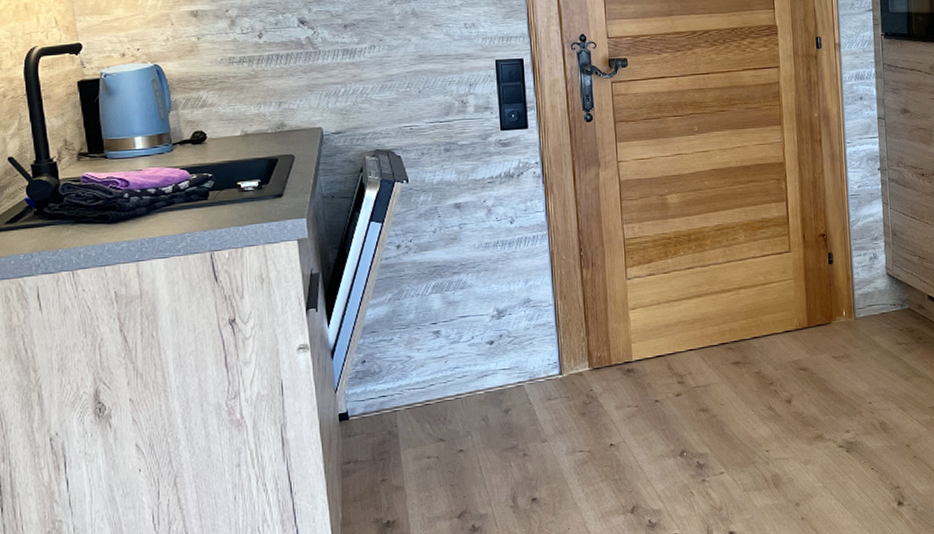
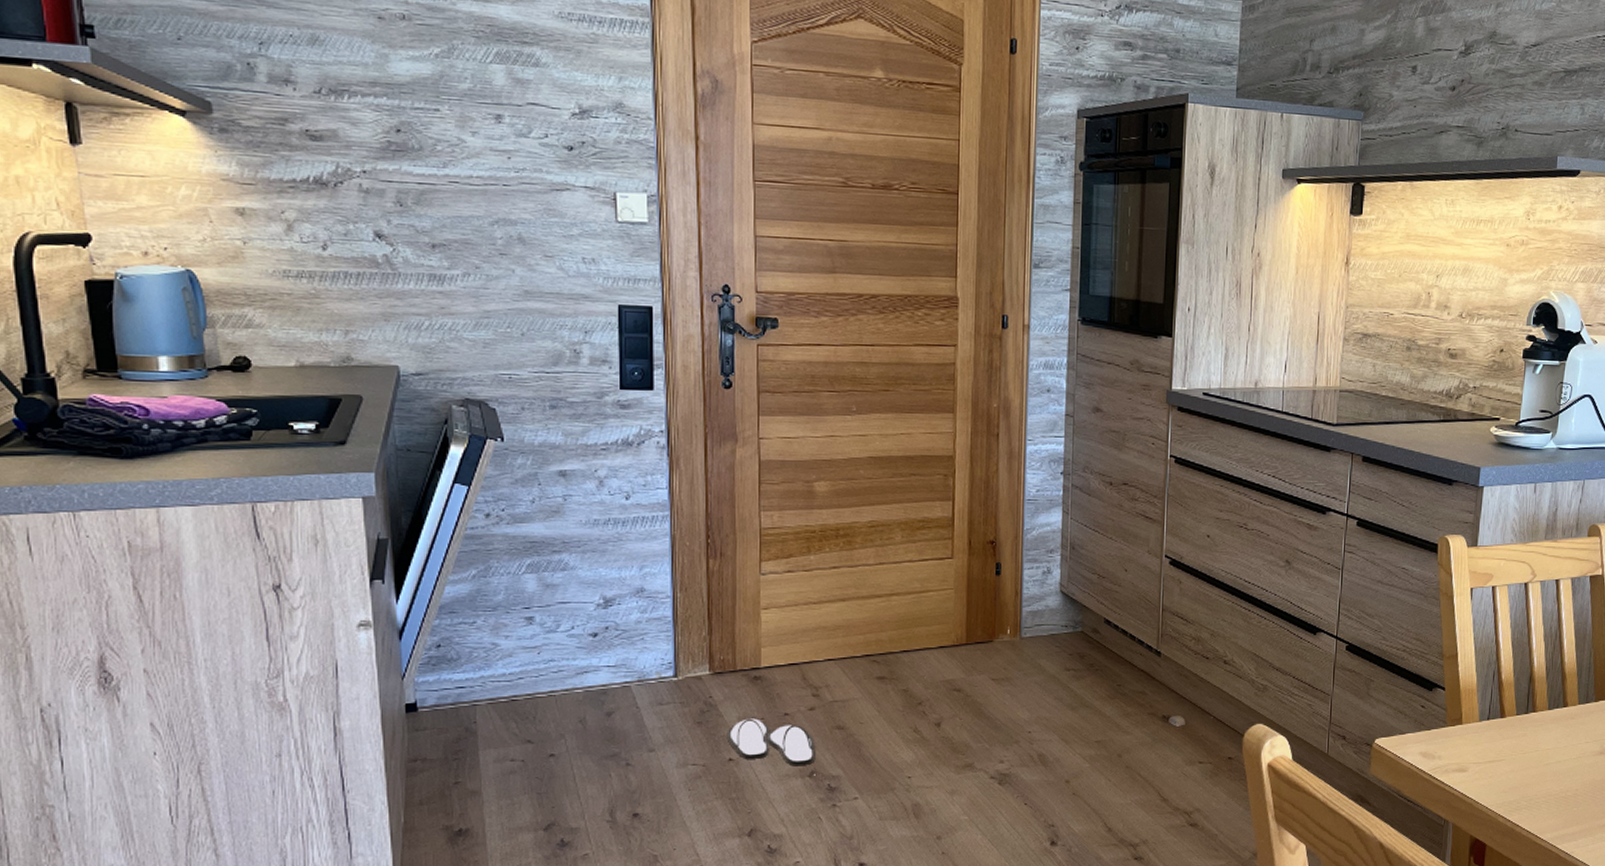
slippers: none [608,406,685,447] -> present [728,718,816,766]

